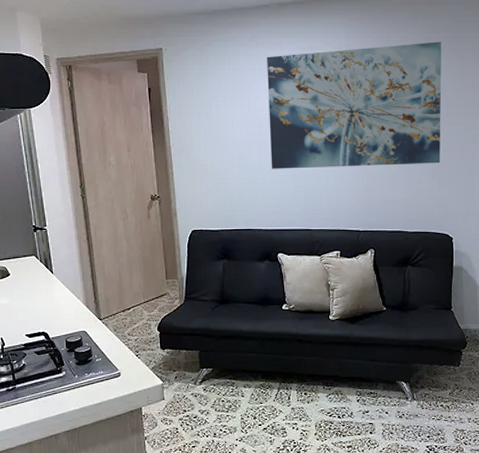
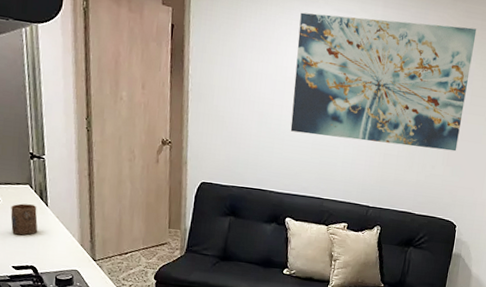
cup: none [20,274,46,304] -> present [10,203,38,236]

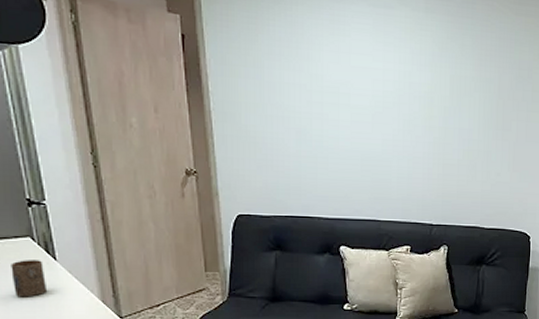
wall art: present [290,12,477,152] -> none [332,10,531,155]

